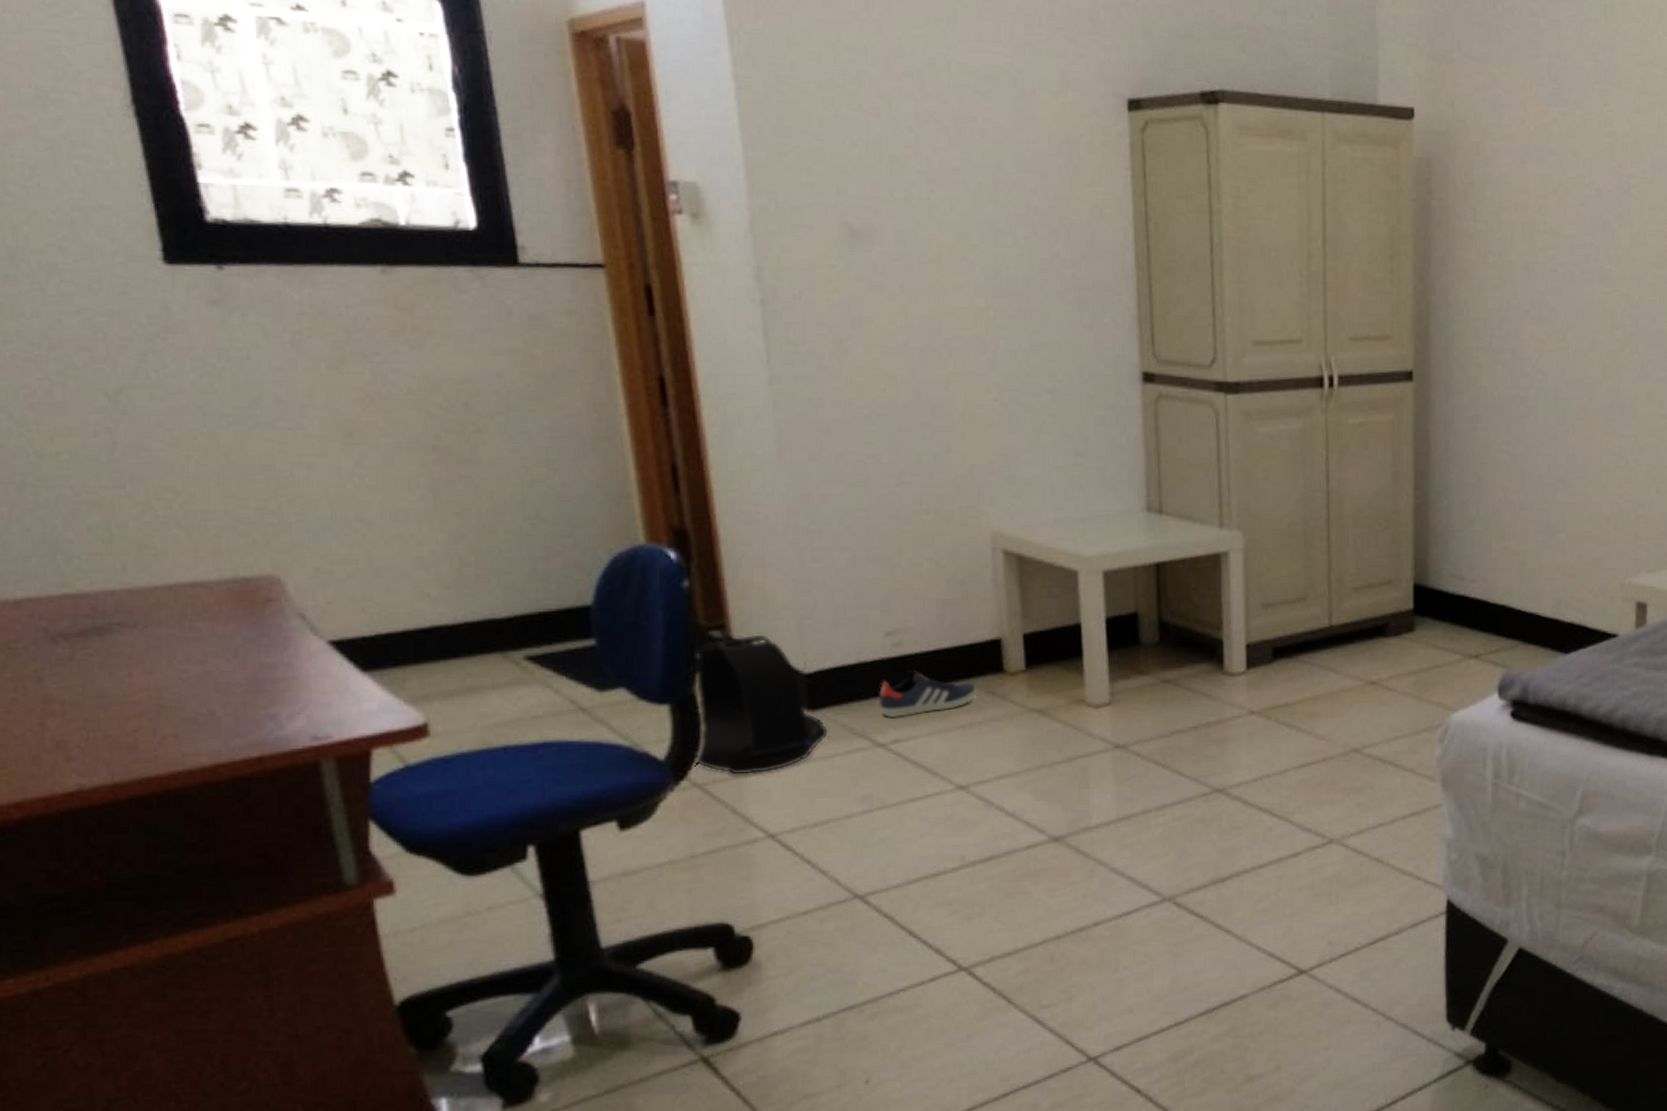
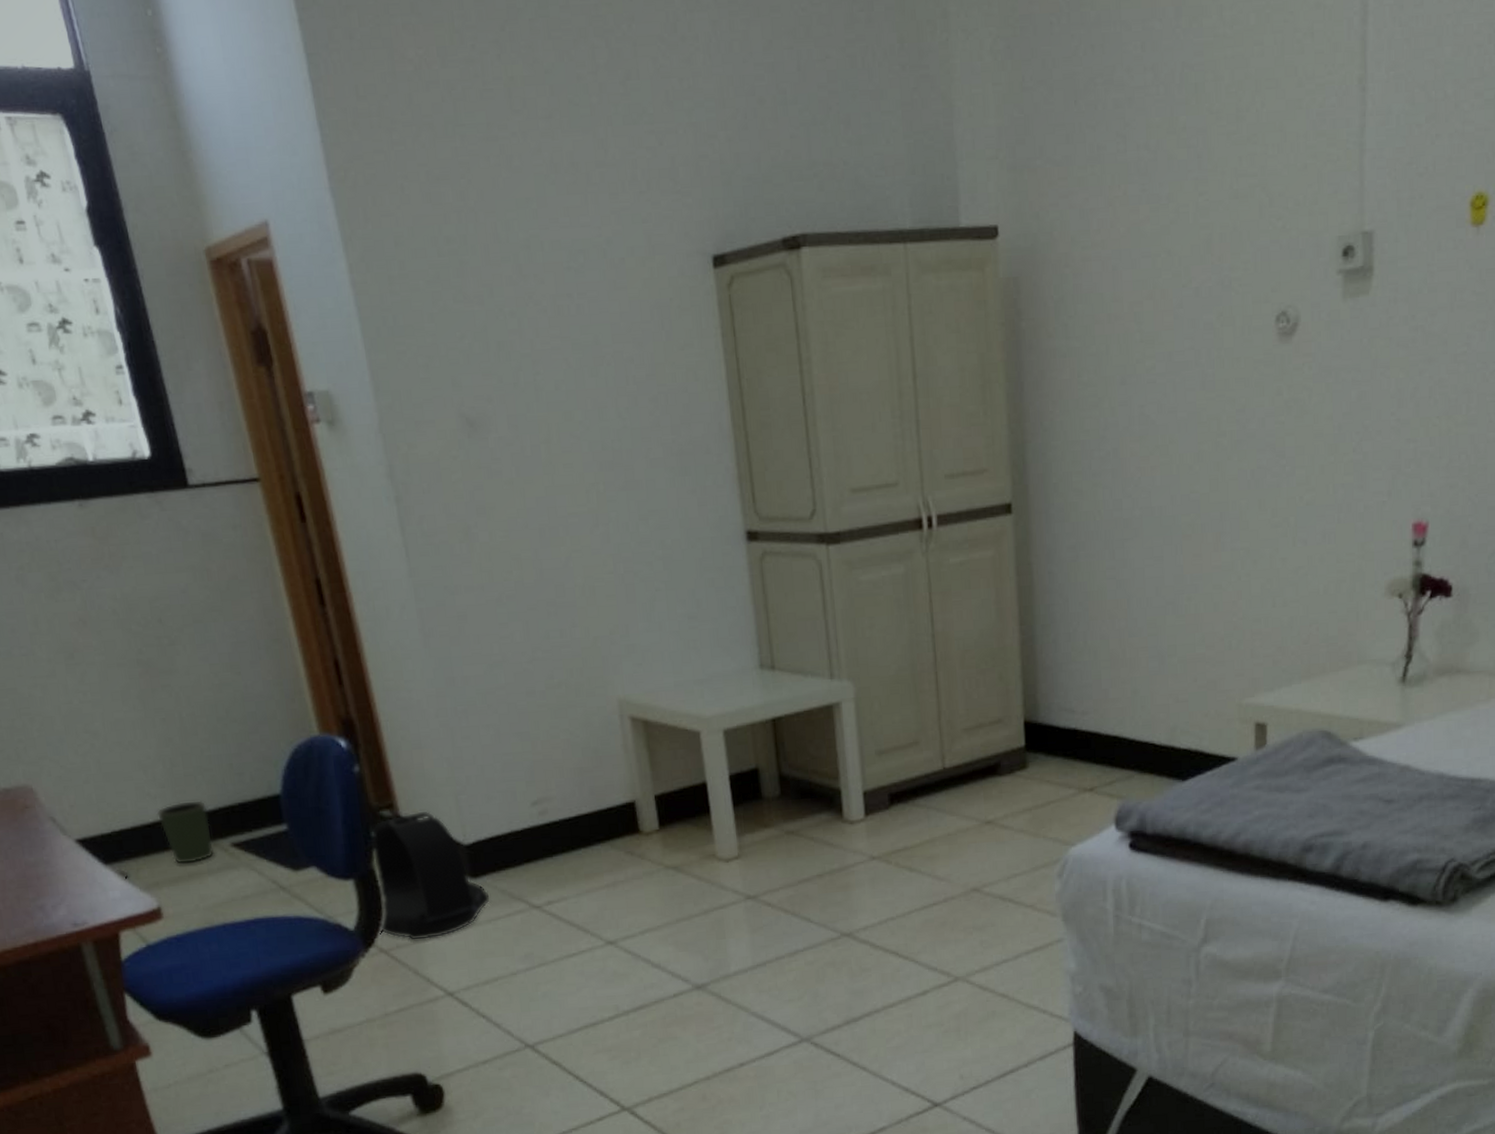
trash can: none [375,605,503,691] -> present [115,799,215,880]
sneaker: present [878,670,977,718] -> none [530,836,617,882]

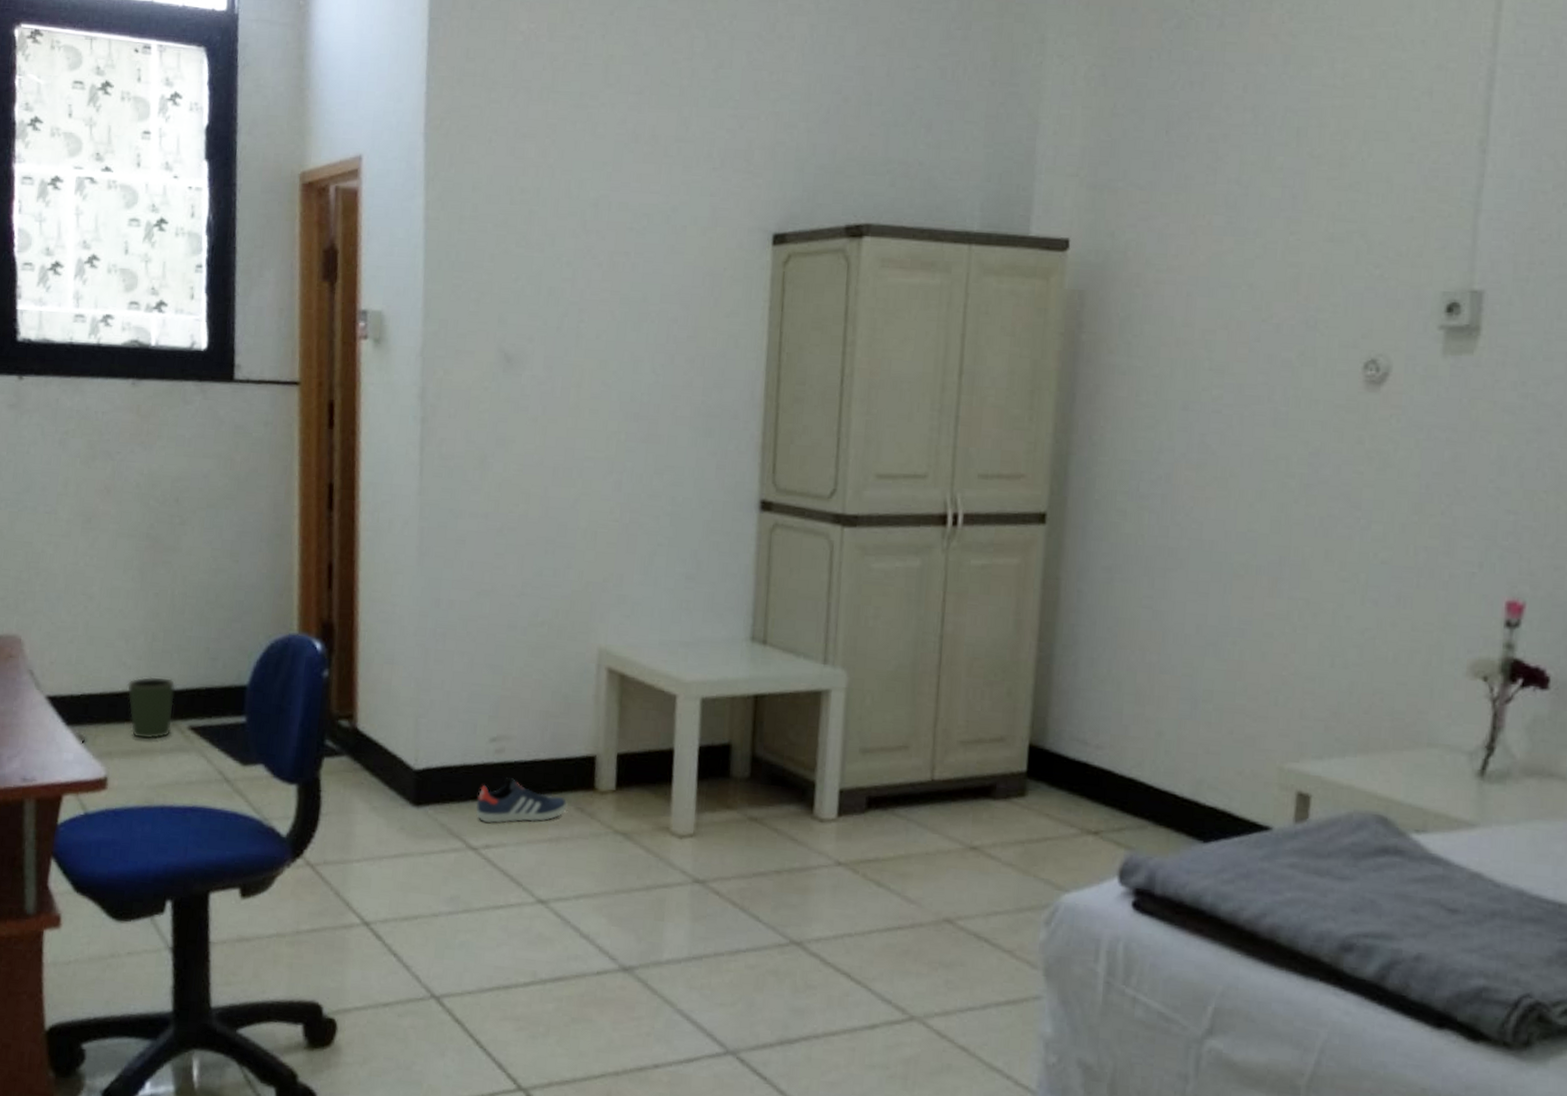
backpack: present [371,810,490,940] -> none [312,727,428,861]
sneaker: none [530,836,617,882] -> present [476,777,568,824]

